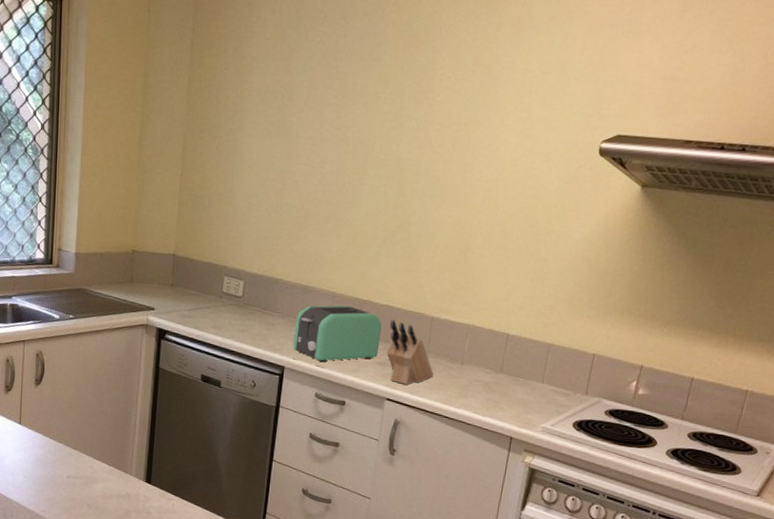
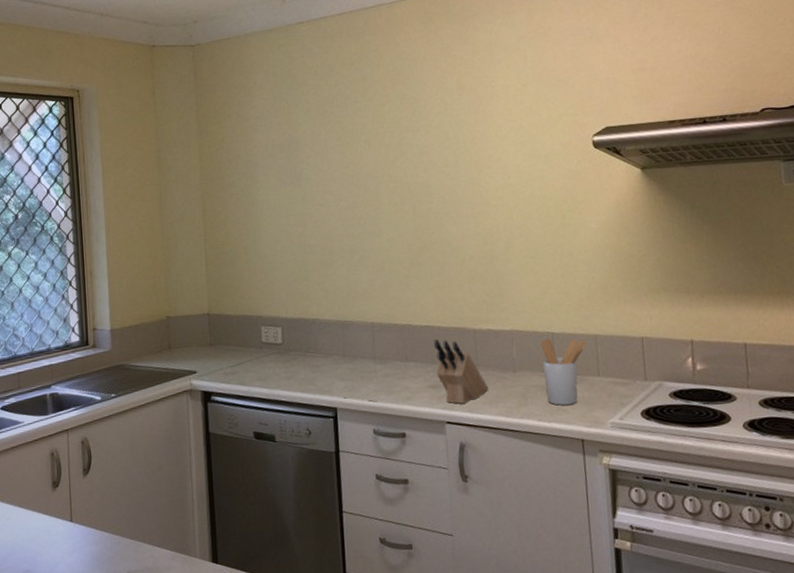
toaster: present [293,305,382,363] -> none [339,333,428,396]
utensil holder: none [487,338,540,404] -> present [540,338,587,405]

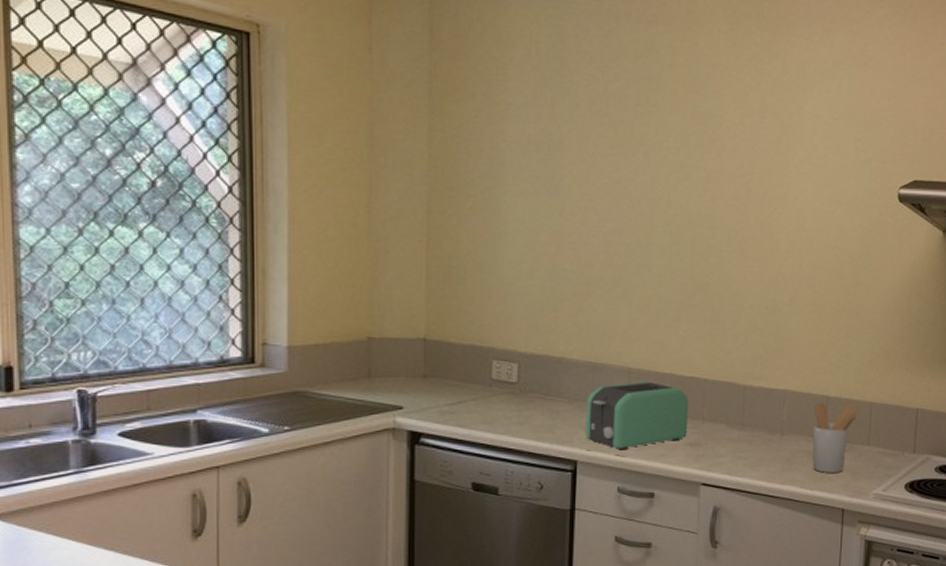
toaster: none [339,333,428,396] -> present [586,381,689,451]
knife block: present [434,339,489,404] -> none [697,393,752,465]

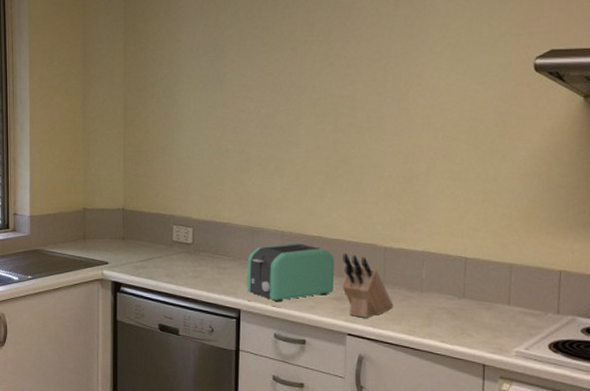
knife block: none [697,393,752,465] -> present [342,253,394,318]
utensil holder: present [813,402,862,473] -> none [452,262,501,330]

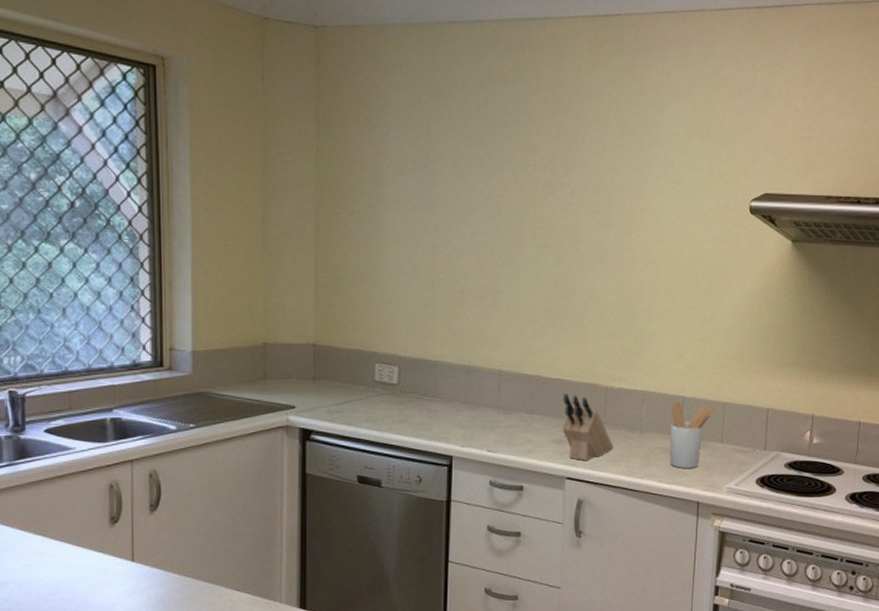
toaster: present [247,243,334,302] -> none [460,382,554,447]
utensil holder: none [452,262,501,330] -> present [670,402,715,468]

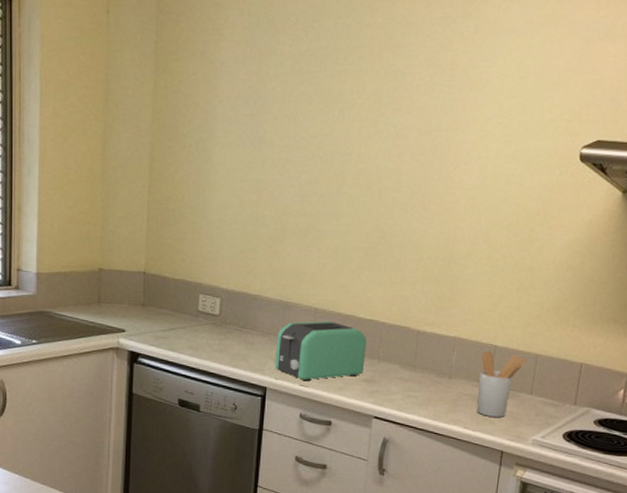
toaster: none [460,382,554,447] -> present [275,320,367,382]
knife block: present [562,394,614,460] -> none [372,335,422,401]

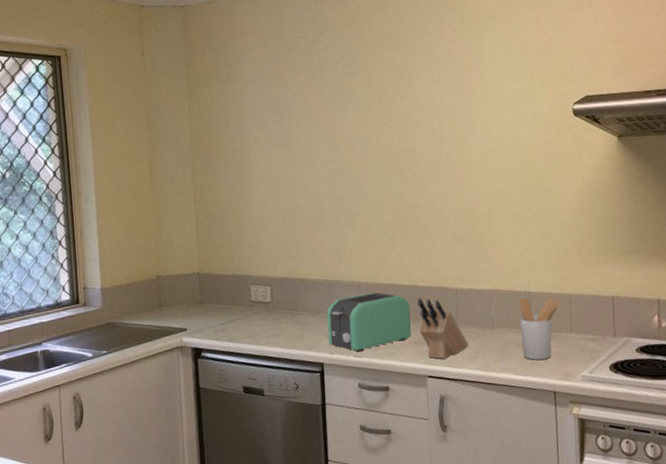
knife block: none [372,335,422,401] -> present [417,298,469,359]

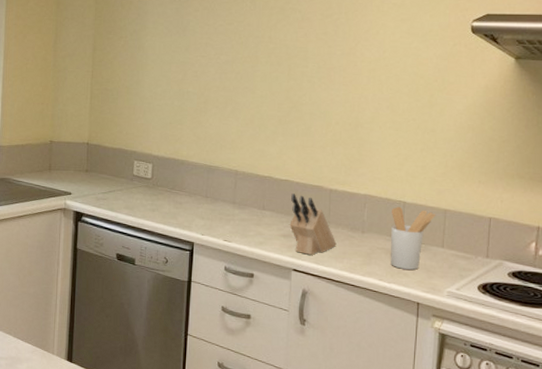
toaster: present [326,292,411,352] -> none [201,181,283,237]

